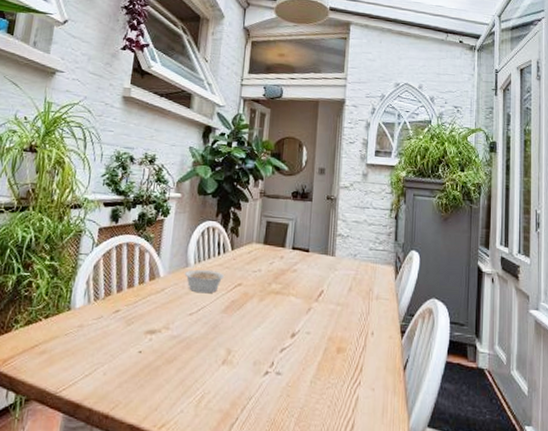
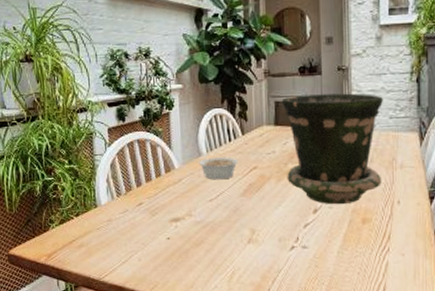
flower pot: none [269,218,365,331] -> present [281,93,383,205]

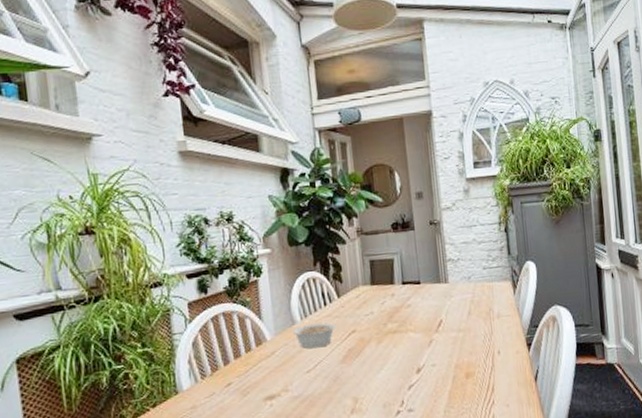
flower pot: present [281,93,383,205] -> none [376,246,481,362]

